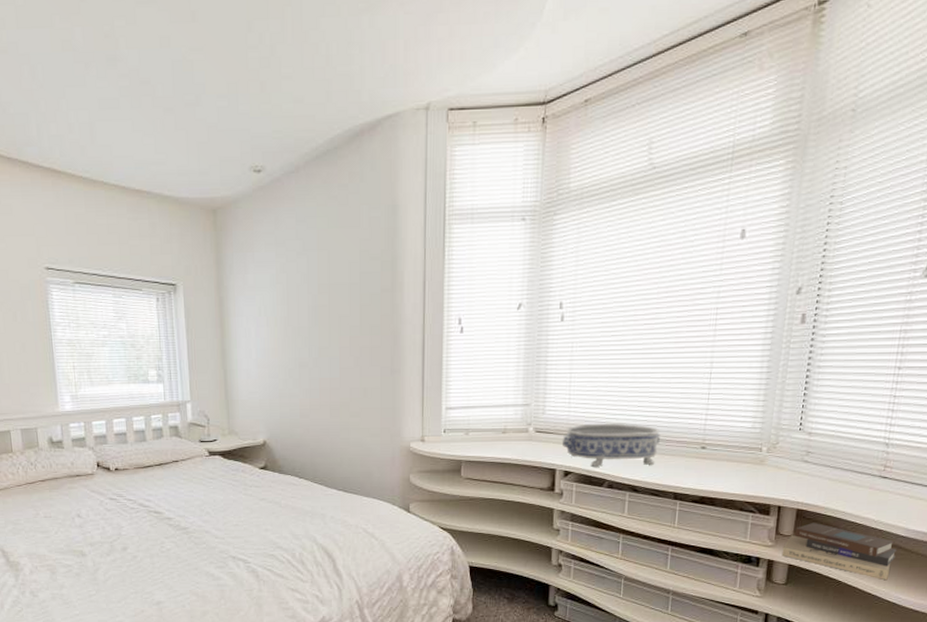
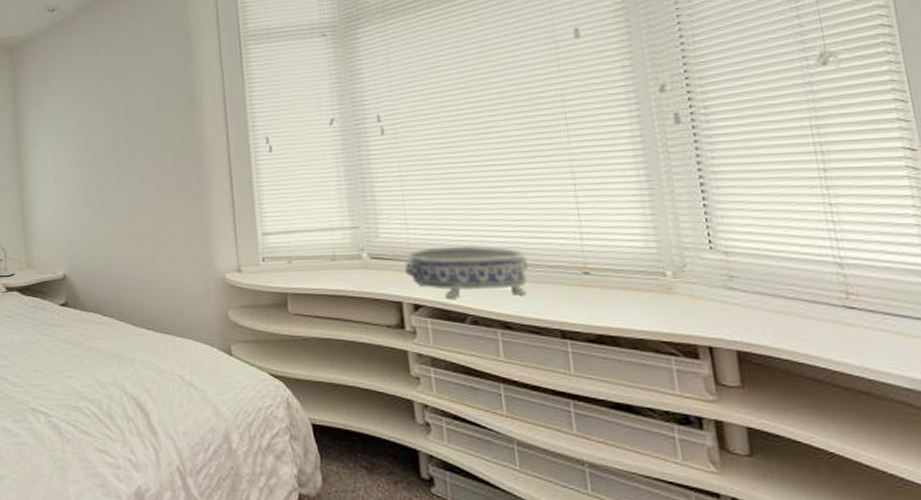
books: present [781,523,897,581] -> none [730,369,906,453]

